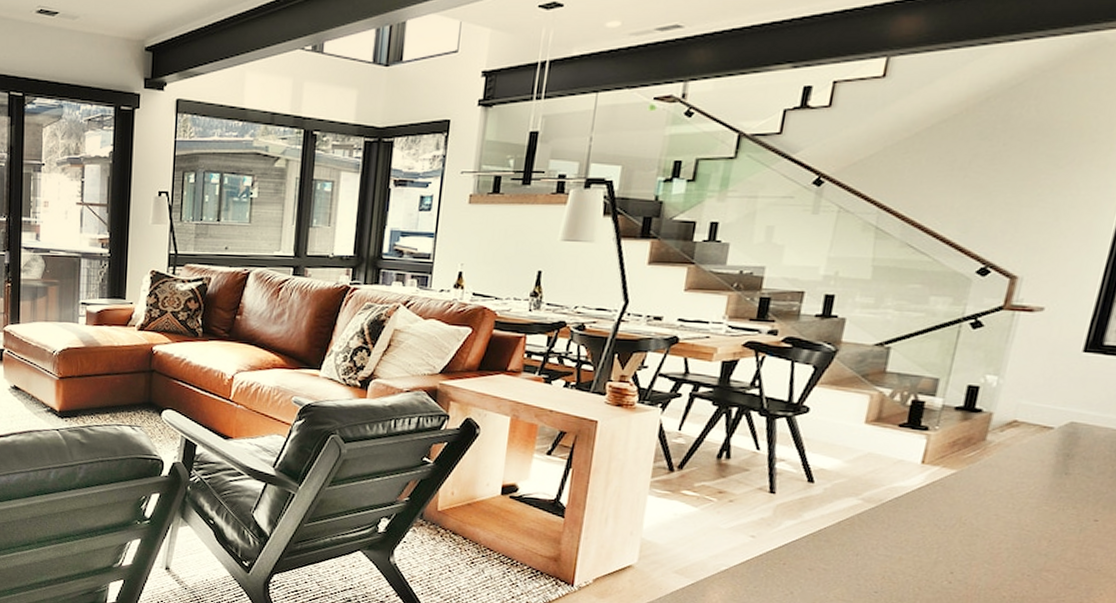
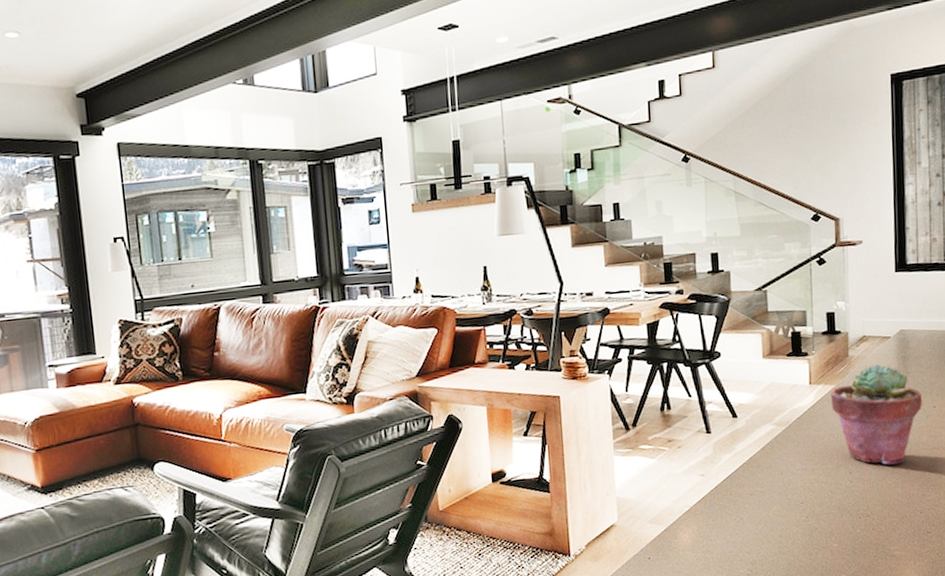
potted succulent: none [945,455,1081,576] -> present [831,363,922,465]

